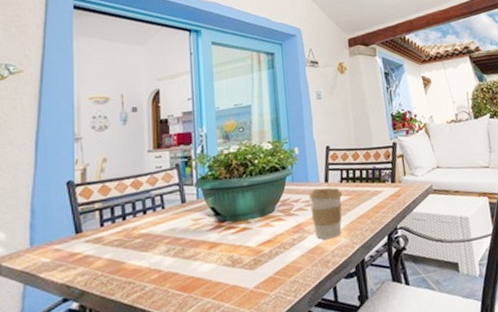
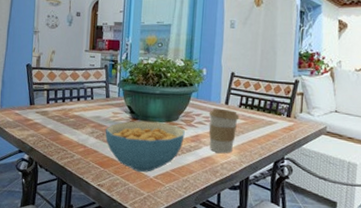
cereal bowl: none [184,218,285,286] -> present [105,120,185,172]

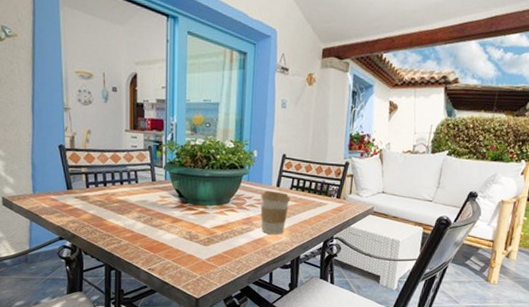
cereal bowl: present [105,120,185,172] -> none [153,204,236,255]

